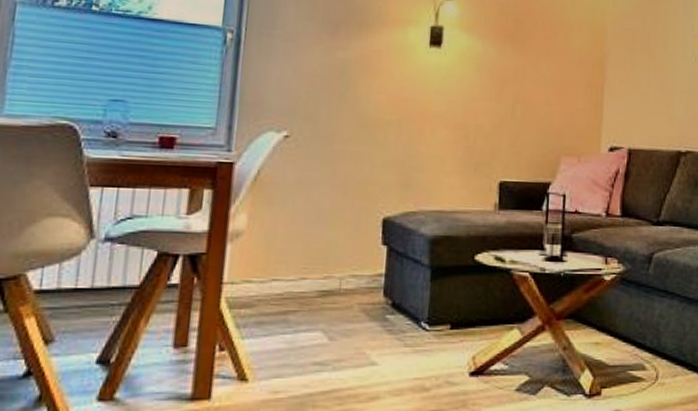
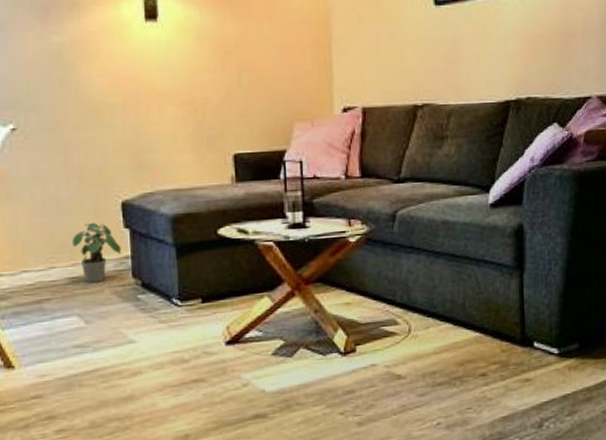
potted plant: none [328,237,377,299] -> present [72,223,122,283]

